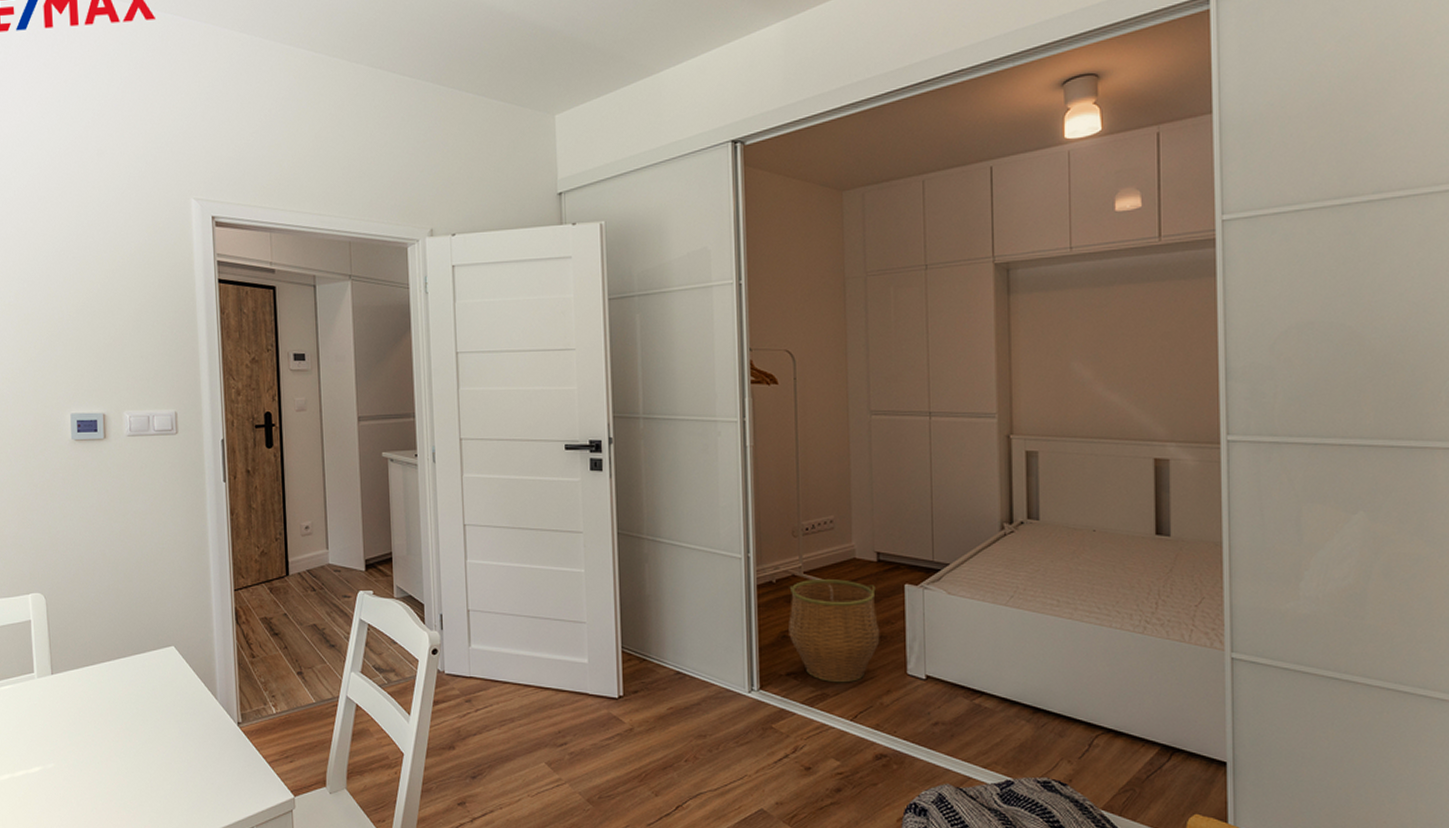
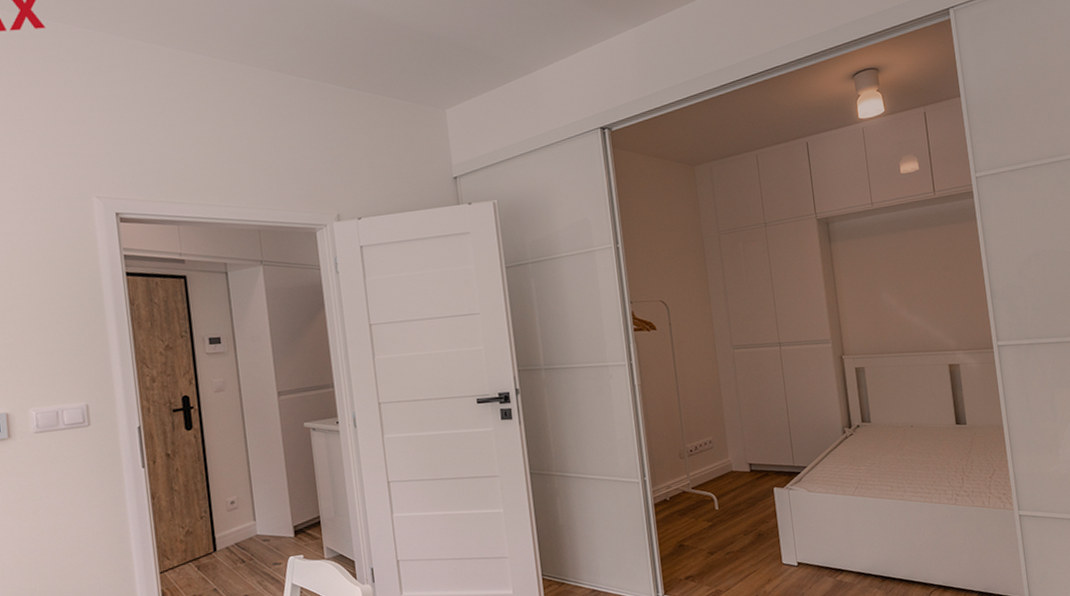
basket: present [789,579,880,683] -> none [681,490,759,580]

